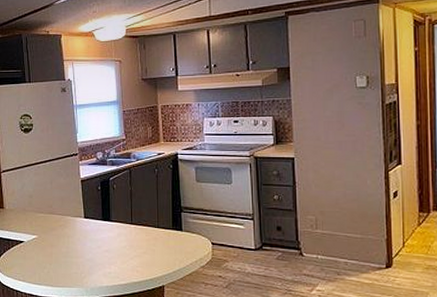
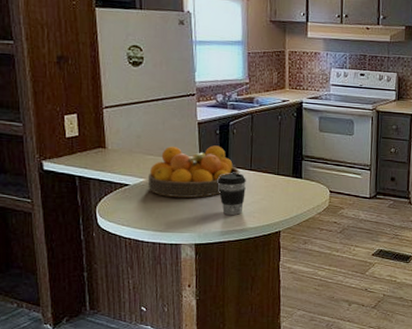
fruit bowl: none [39,201,122,253] -> present [148,145,240,198]
coffee cup: none [101,227,128,270] -> present [217,173,246,216]

